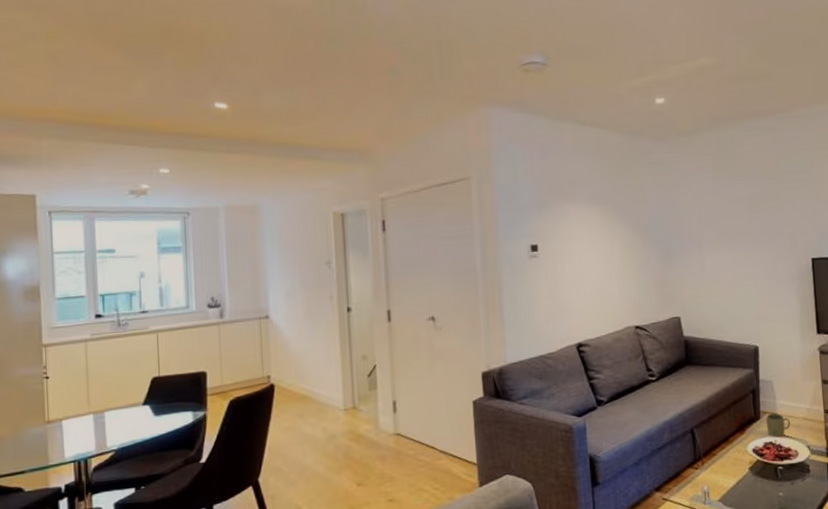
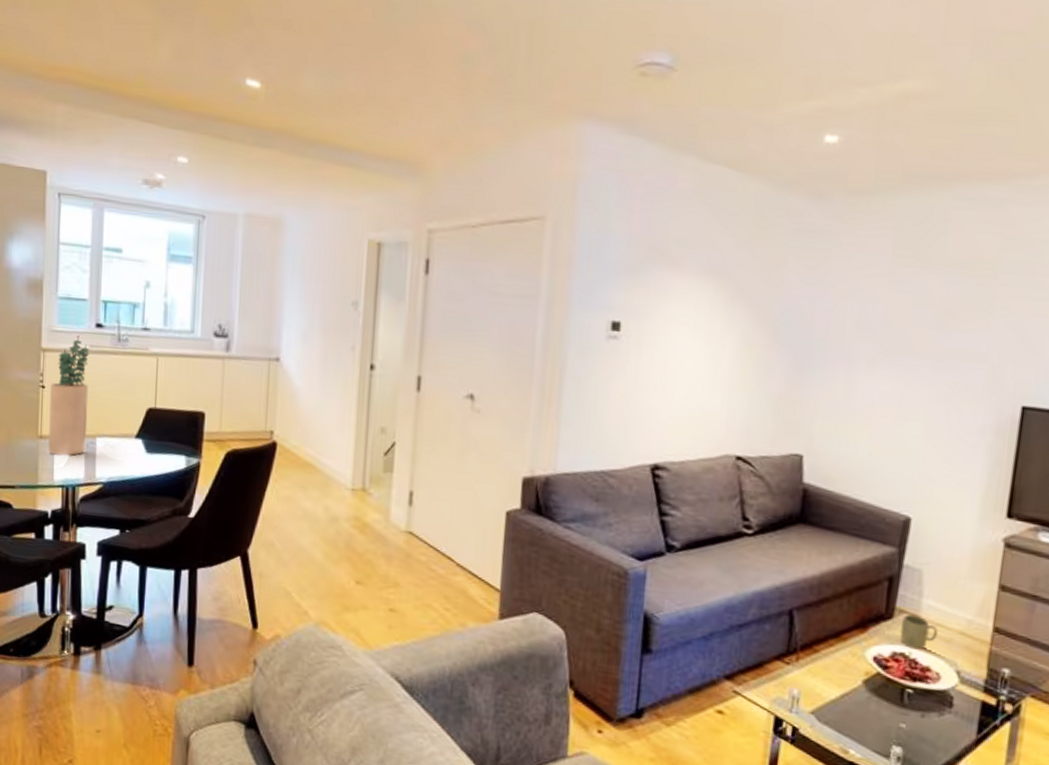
vase: none [55,327,95,436] -> present [48,335,89,456]

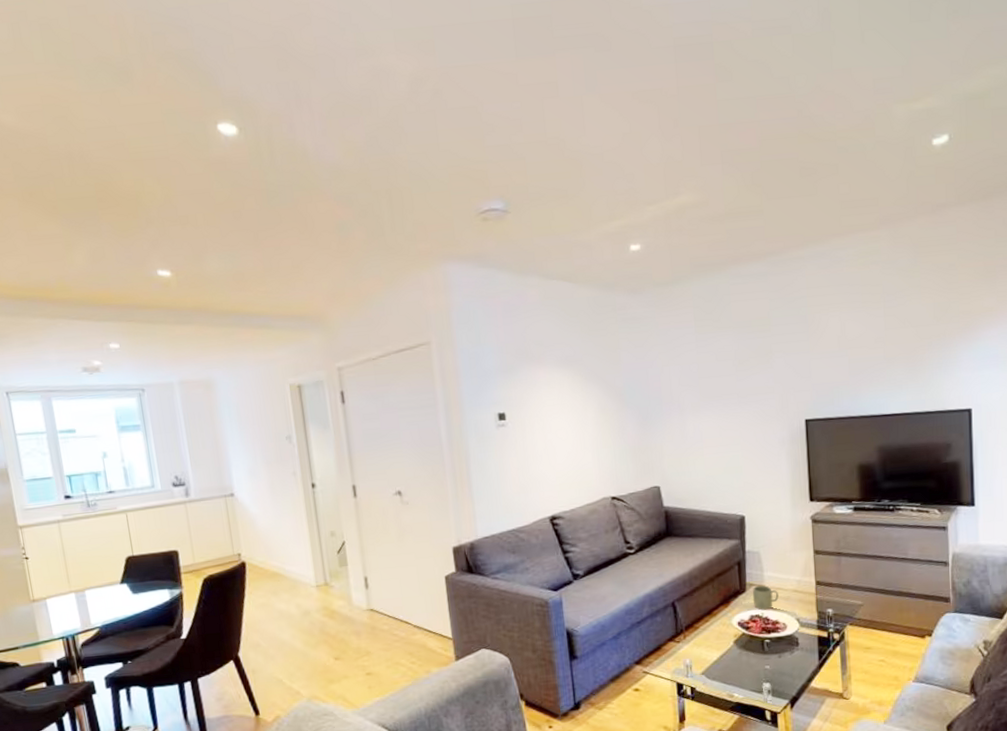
vase: present [48,335,89,456] -> none [33,509,78,614]

